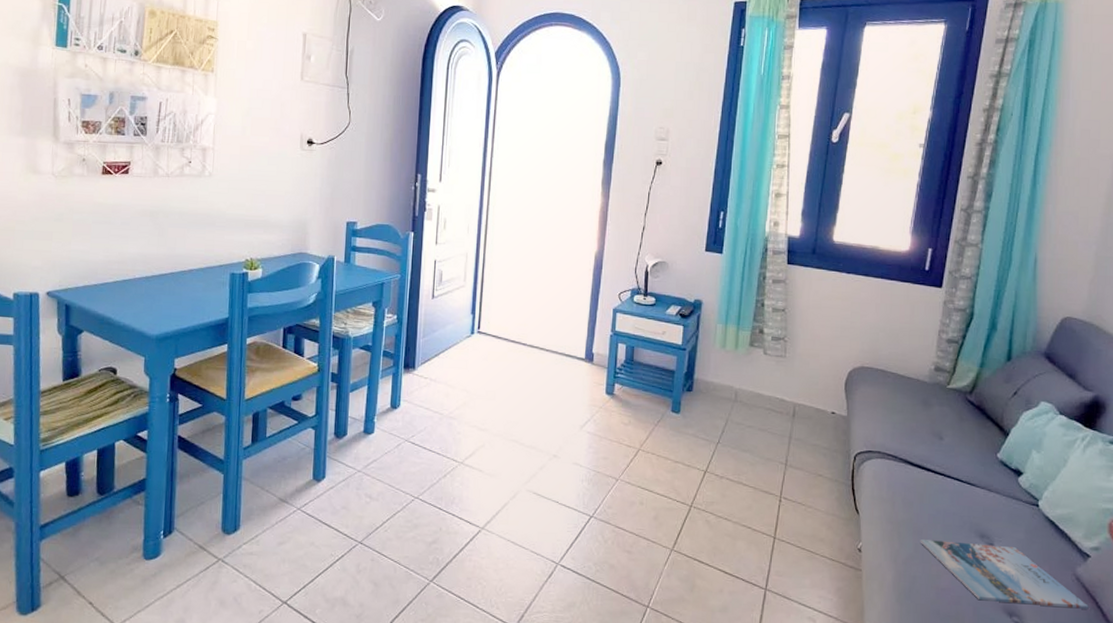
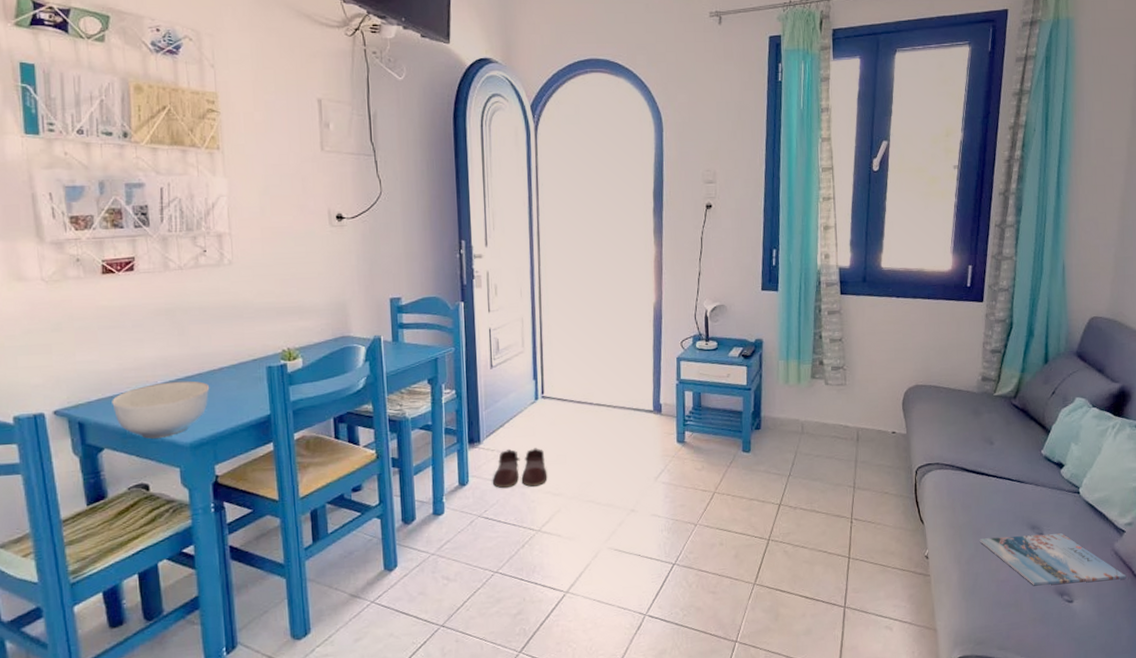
bowl: none [95,277,179,328] -> present [112,380,210,439]
sandal: none [422,378,475,419] -> present [492,447,547,488]

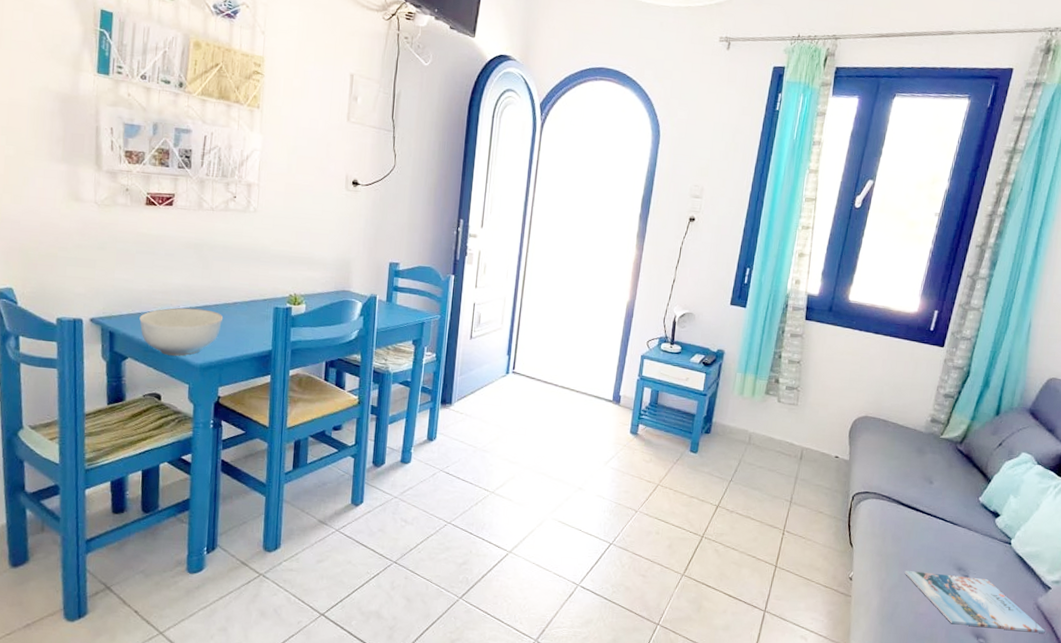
sandal: present [492,447,547,488] -> none [457,414,508,452]

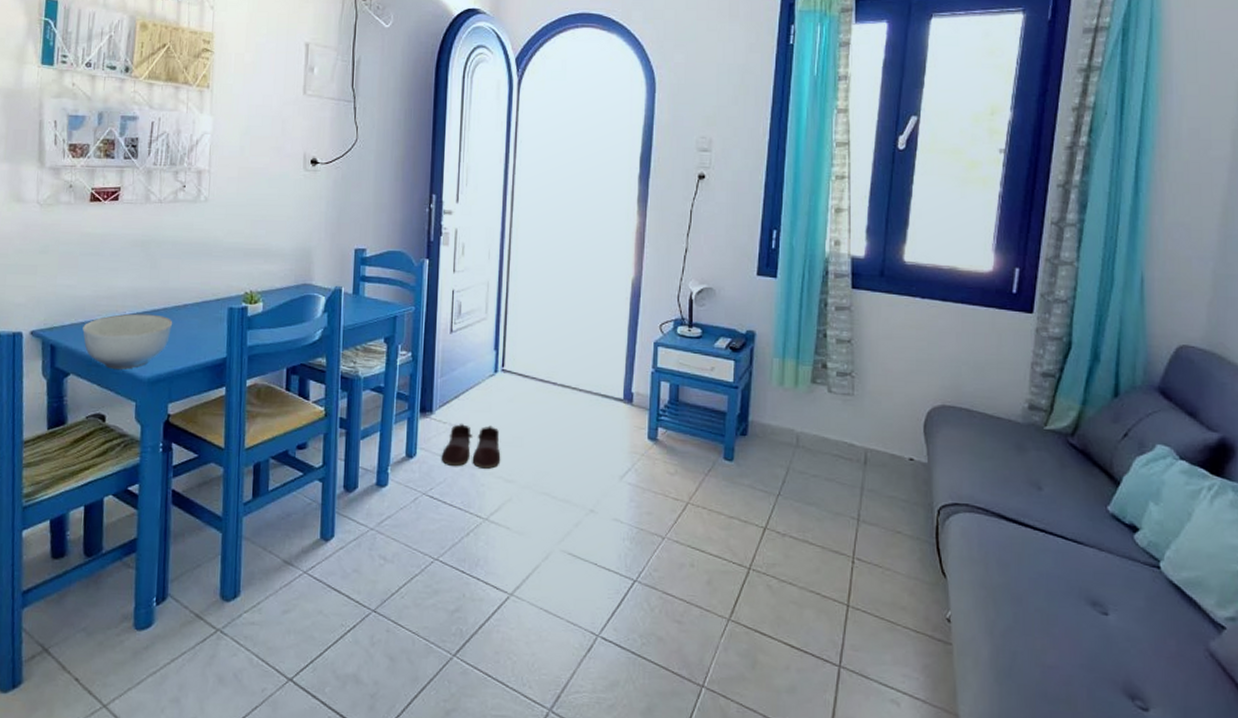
sandal: none [457,414,508,452] -> present [441,423,501,469]
magazine: present [904,571,1046,633] -> none [1020,608,1227,692]

